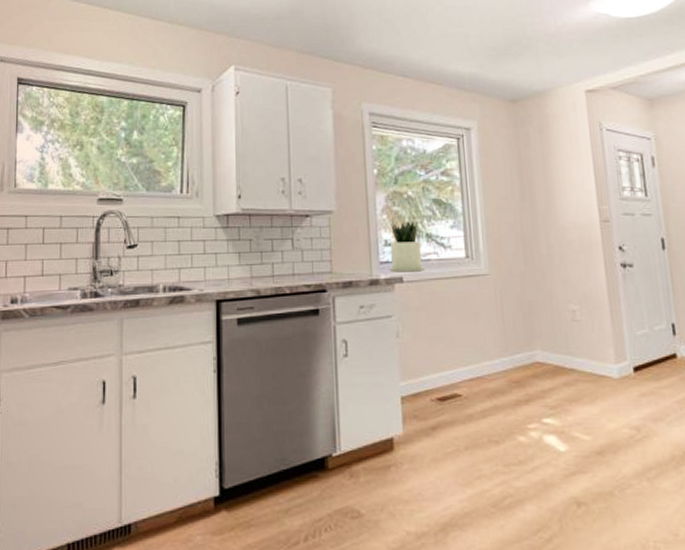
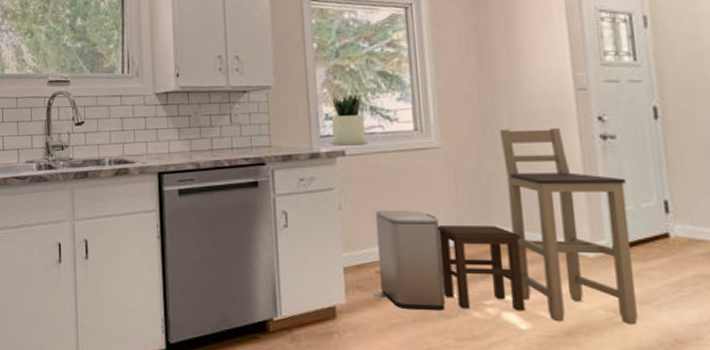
pedal bin: none [428,336,494,437] -> present [372,210,446,310]
stool: none [487,350,563,434] -> present [438,226,526,312]
bar stool: none [539,256,655,441] -> present [499,127,638,325]

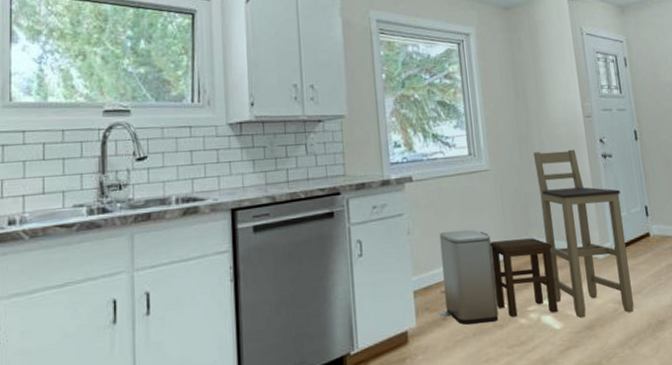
planter: present [331,94,370,146] -> none [399,122,433,173]

